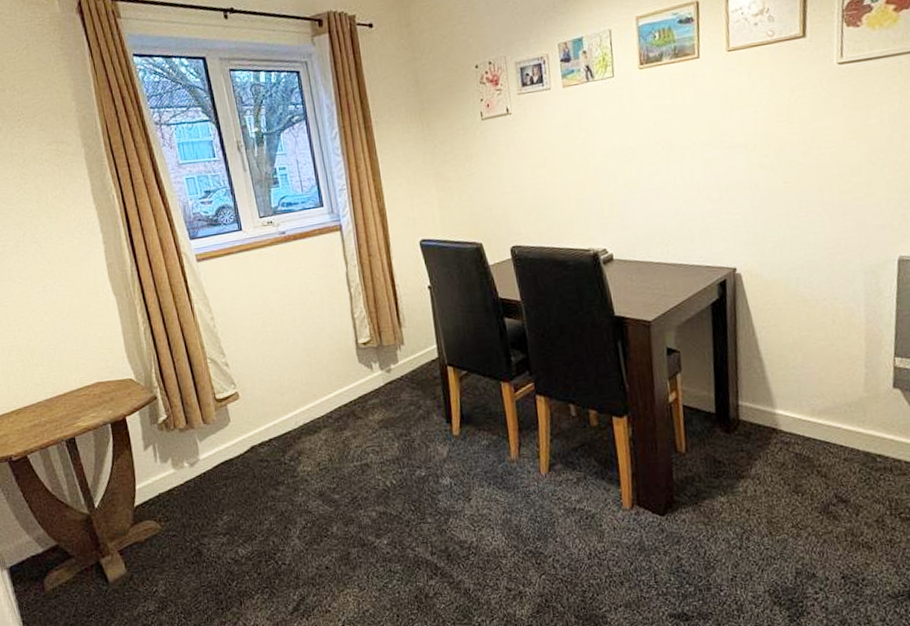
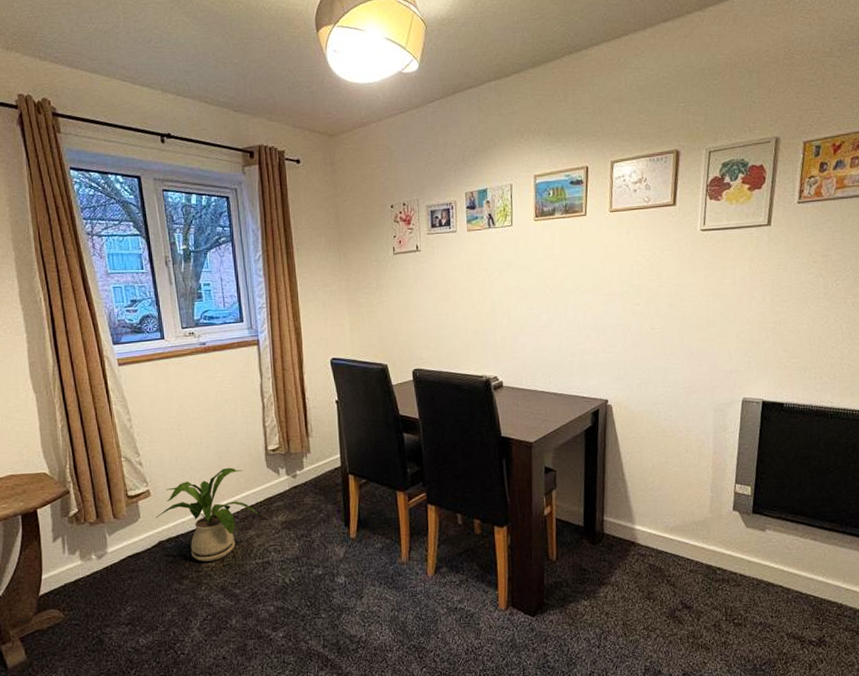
house plant: none [246,364,355,466] -> present [156,467,260,562]

